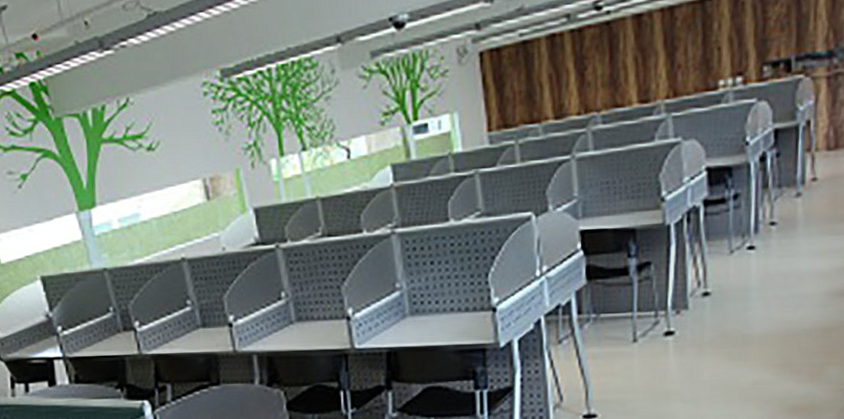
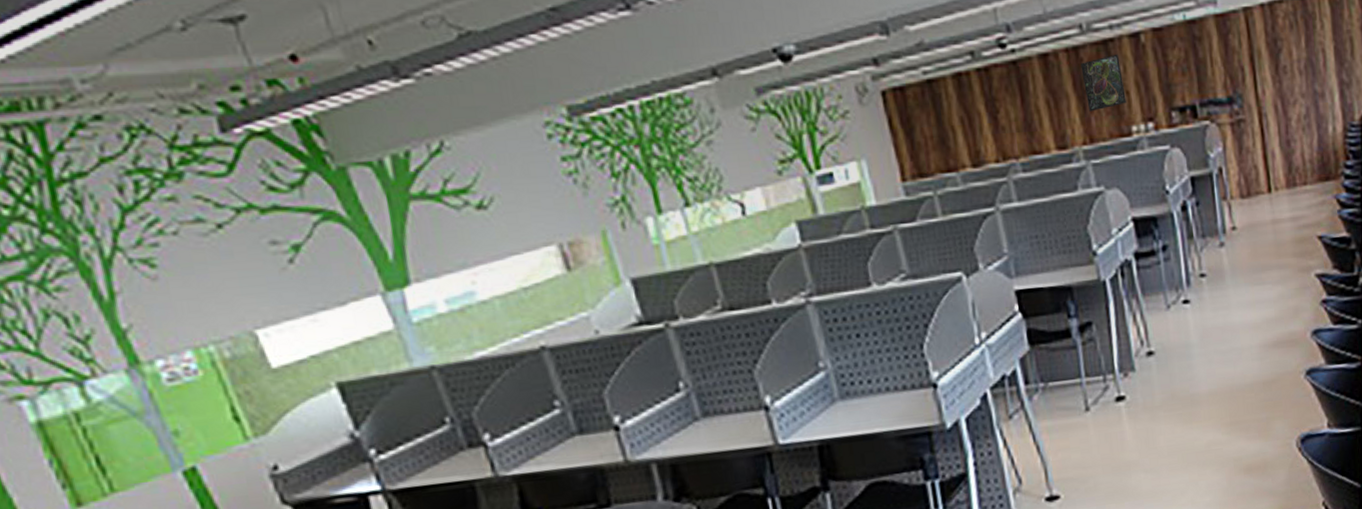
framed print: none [674,11,717,67] -> present [1081,53,1126,112]

